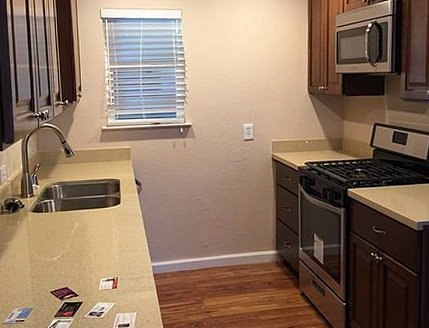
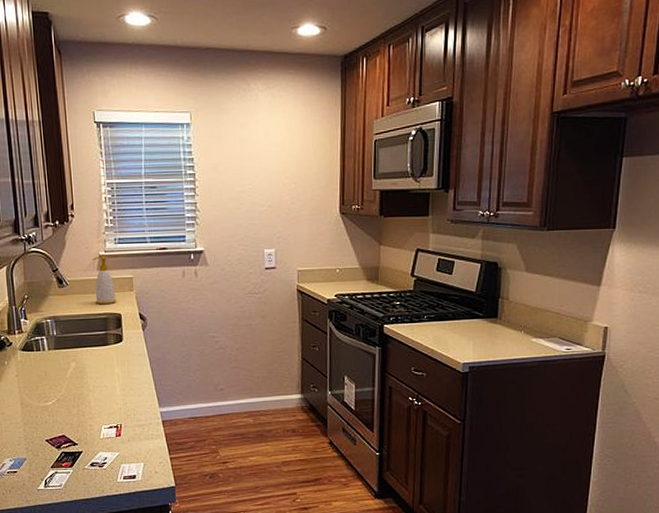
soap bottle: none [96,131,115,172] -> present [93,257,116,305]

